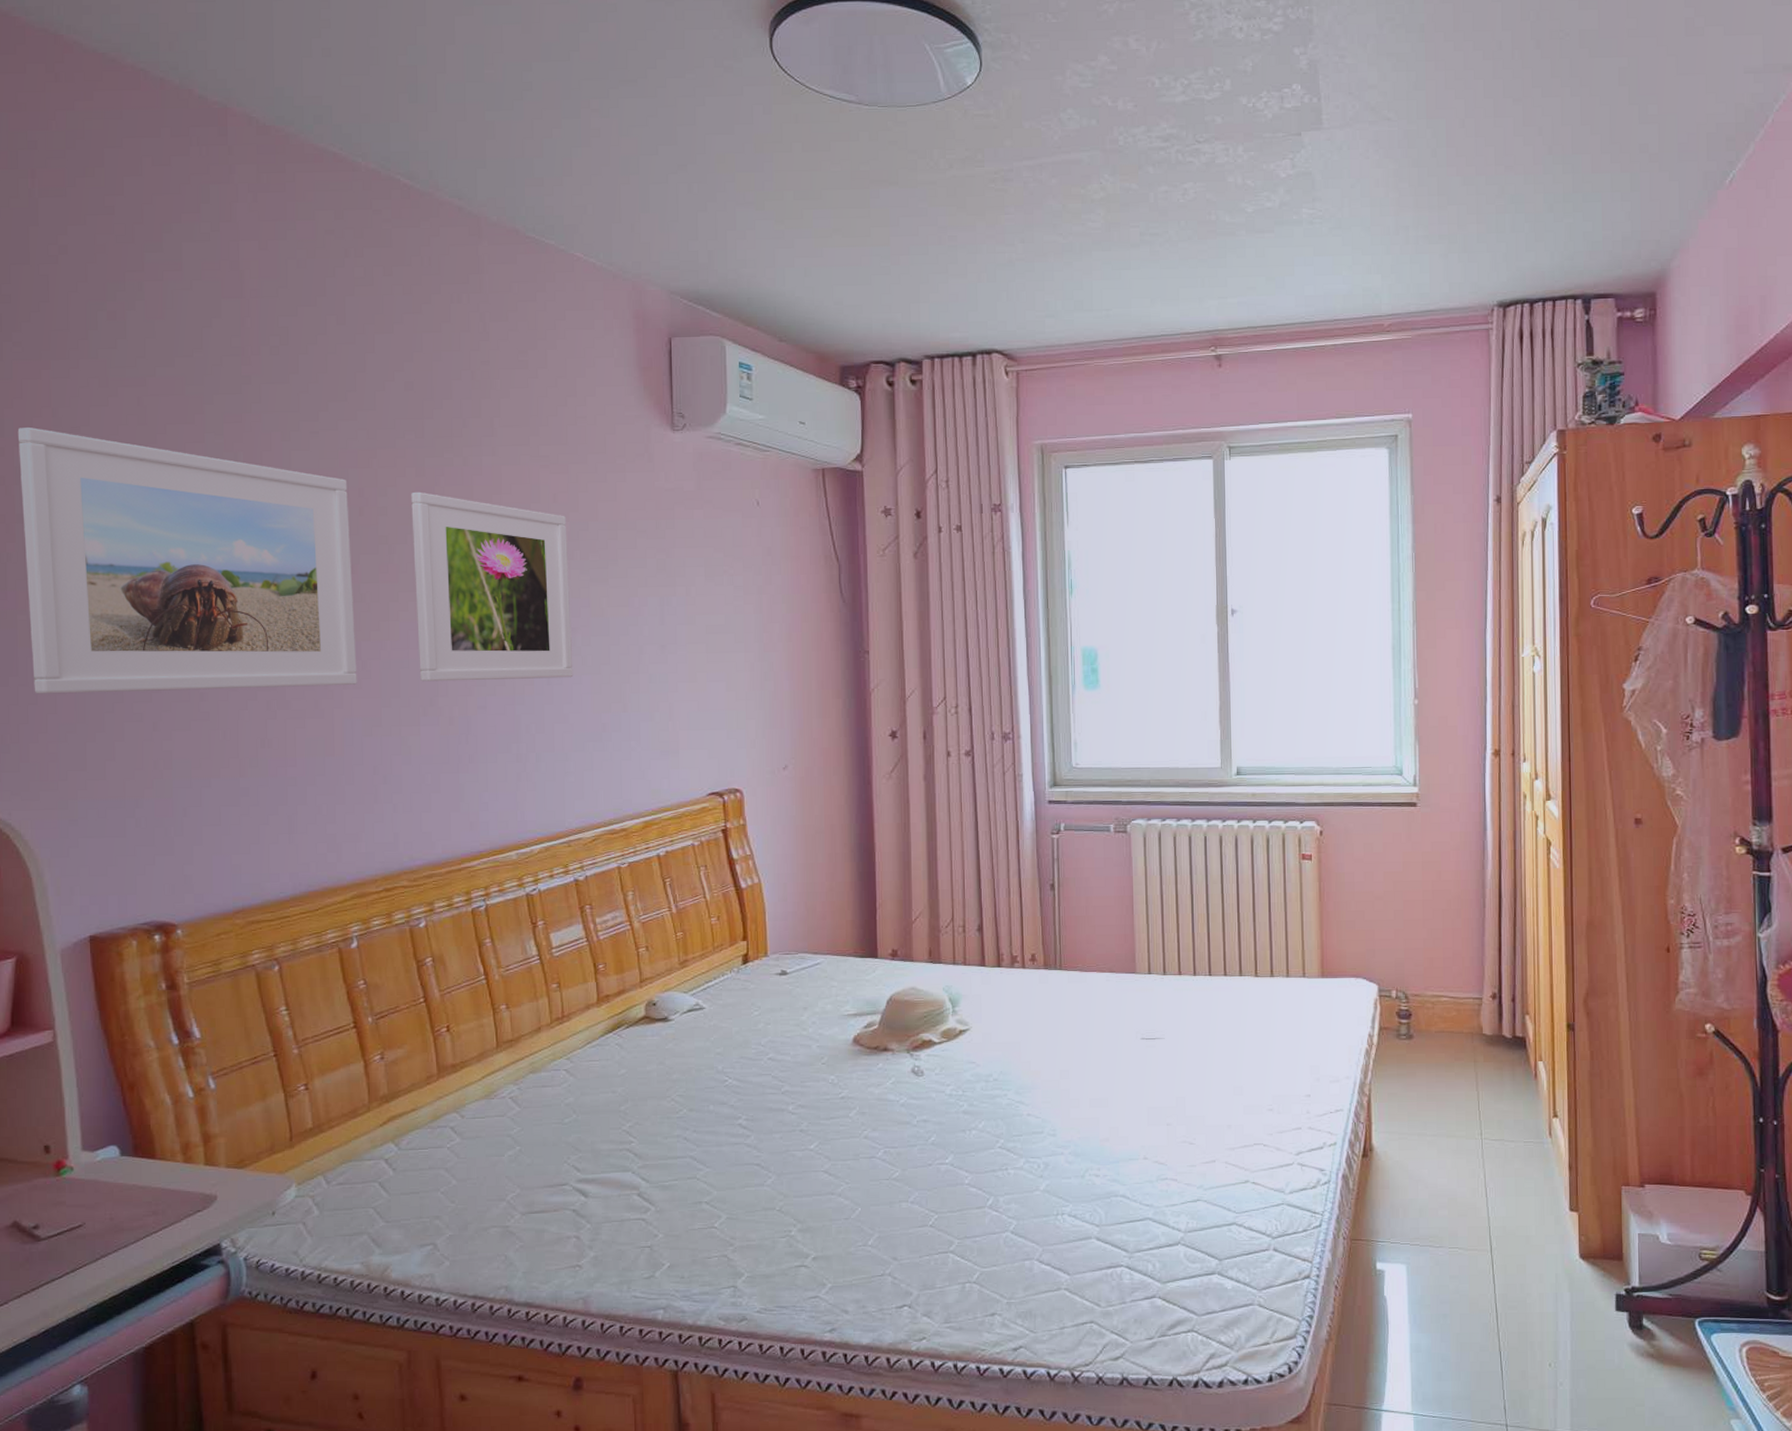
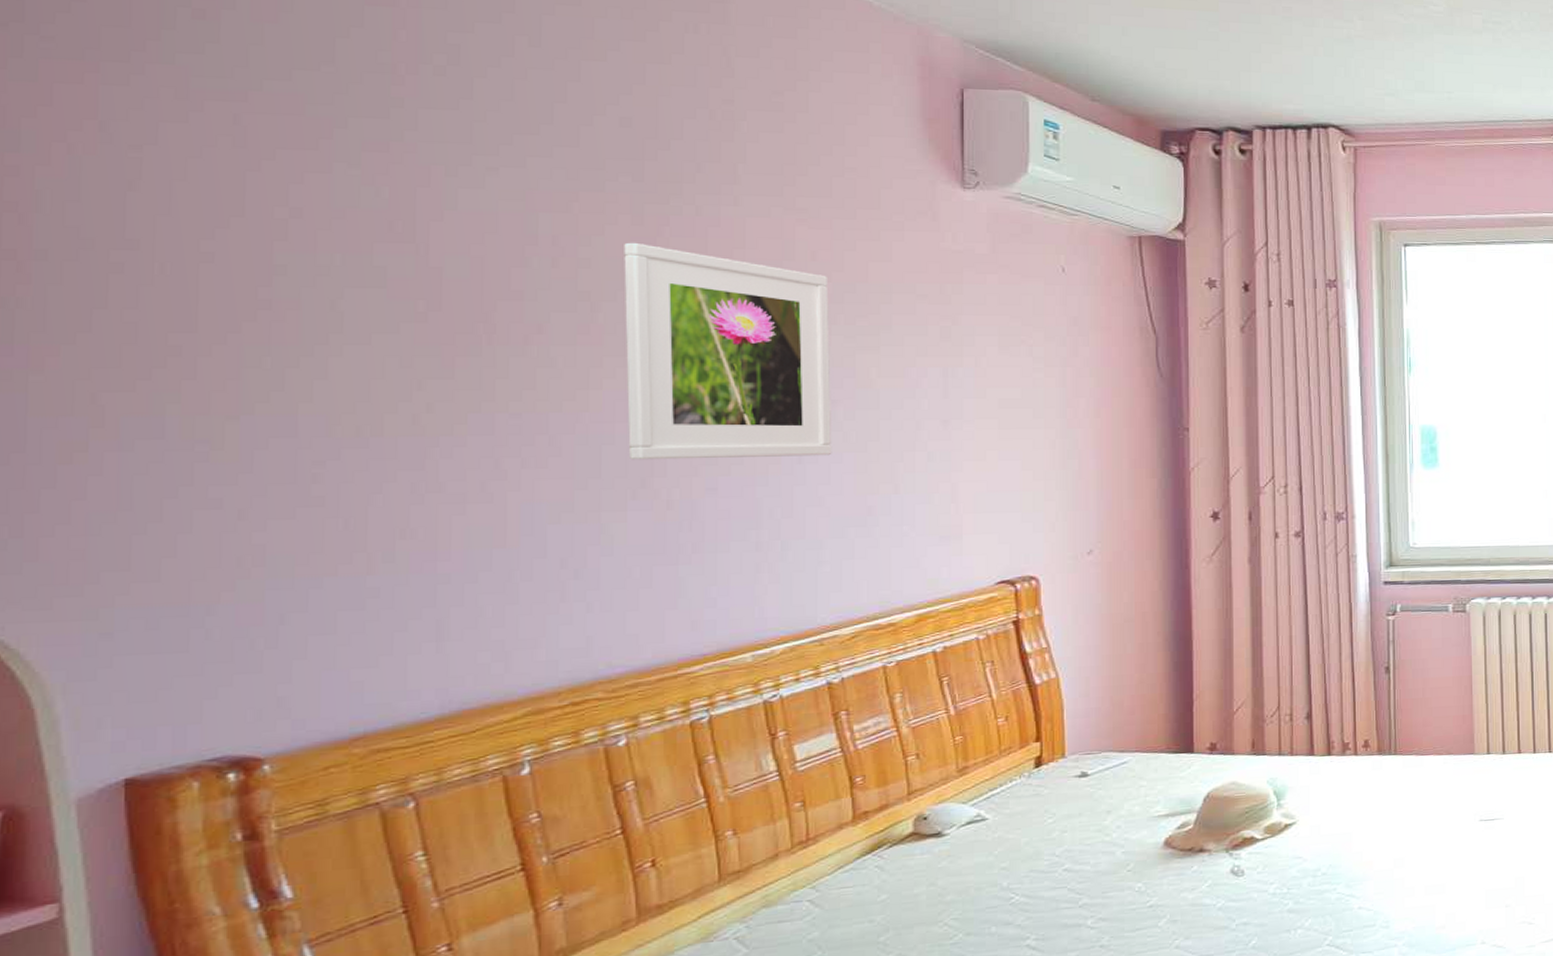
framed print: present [17,427,357,694] -> none [42,142,542,476]

